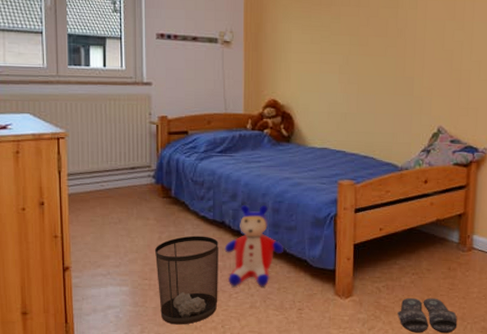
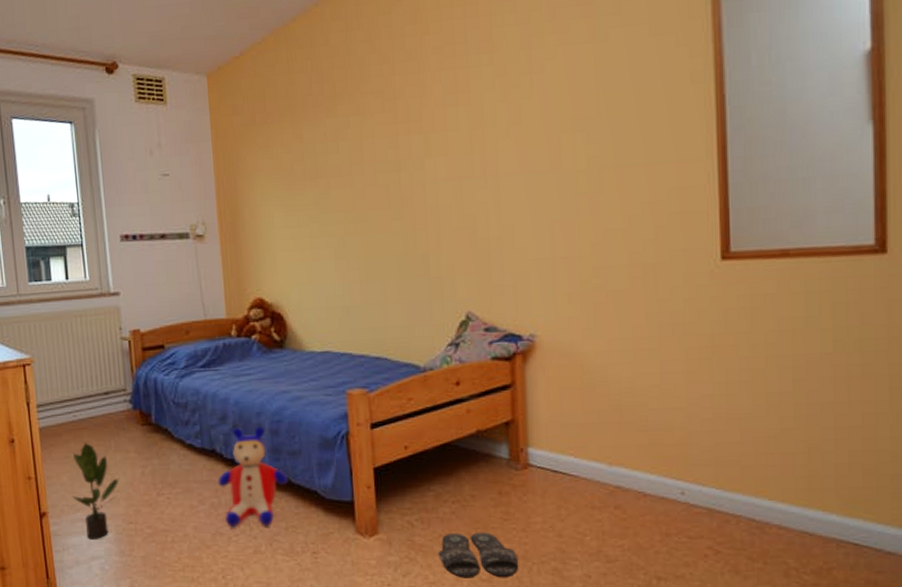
potted plant: none [94,208,139,292] -> present [72,442,120,539]
waste bin: present [154,235,219,325] -> none [138,468,216,577]

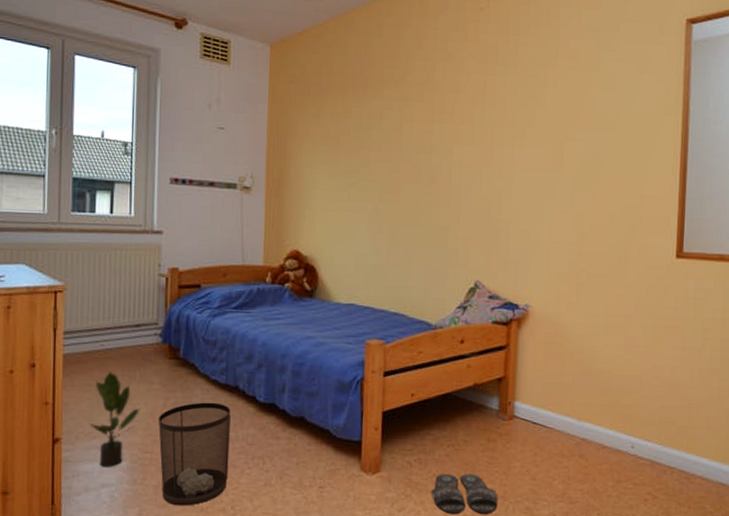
waste bin: none [138,468,216,577] -> present [158,402,231,506]
stuffed animal: present [217,426,289,528] -> none [237,367,305,461]

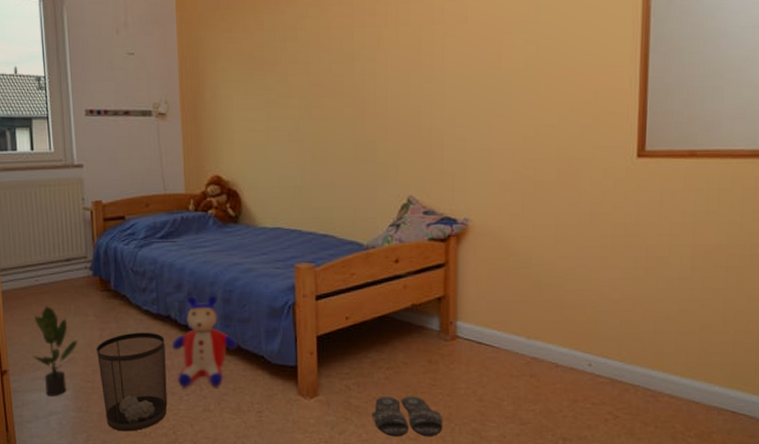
stuffed animal: none [237,367,305,461] -> present [171,295,238,388]

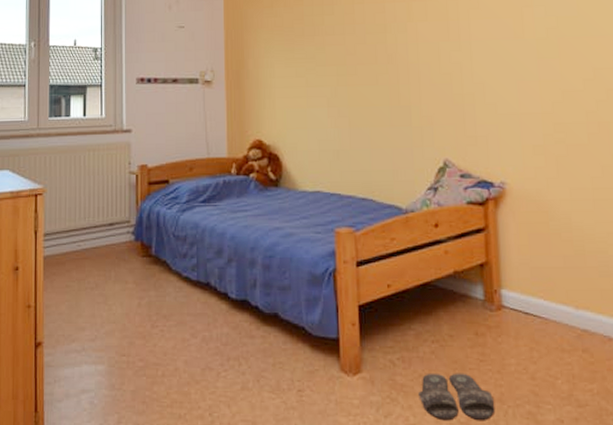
potted plant: present [32,305,79,396] -> none [69,271,117,372]
waste bin: present [95,332,168,432] -> none [133,300,204,413]
stuffed animal: present [171,295,238,388] -> none [210,261,278,363]

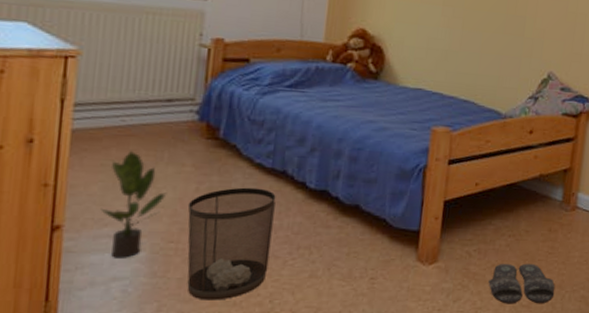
potted plant: none [69,271,117,372] -> present [101,150,167,258]
waste bin: none [133,300,204,413] -> present [187,187,276,300]

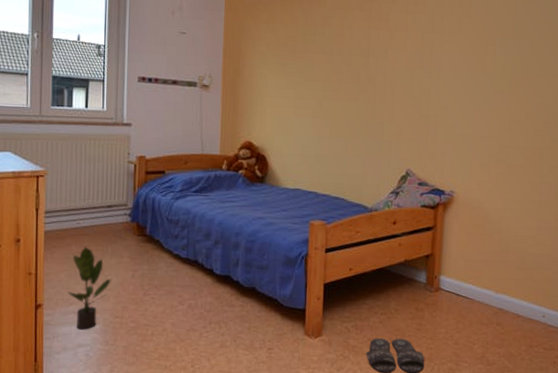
waste bin: present [187,187,276,300] -> none [127,274,191,364]

